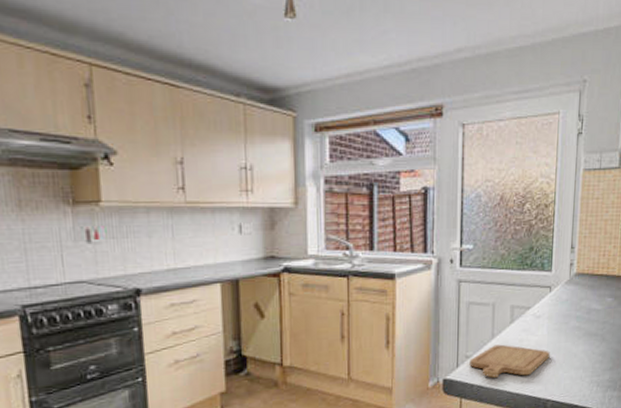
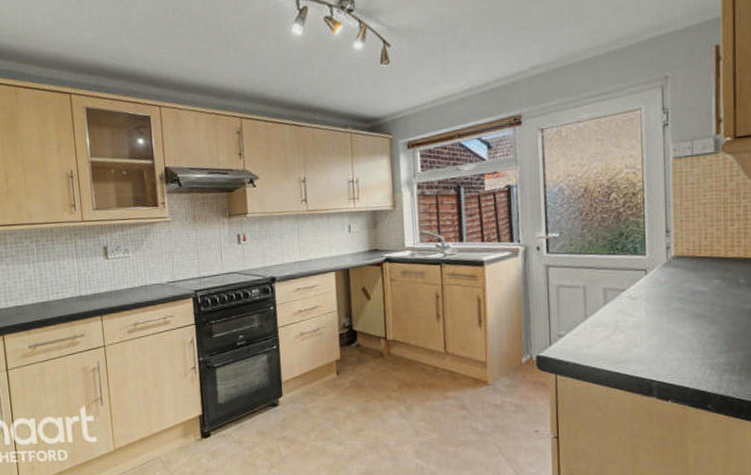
chopping board: present [469,344,550,378] -> none [563,324,651,356]

